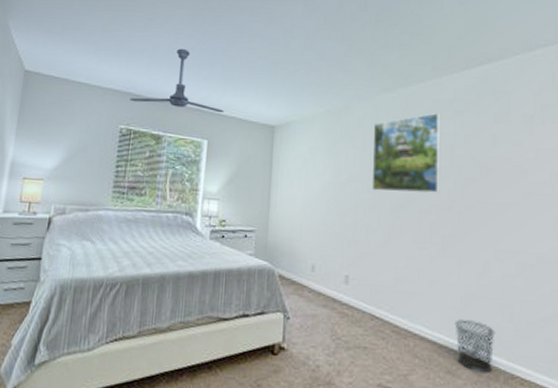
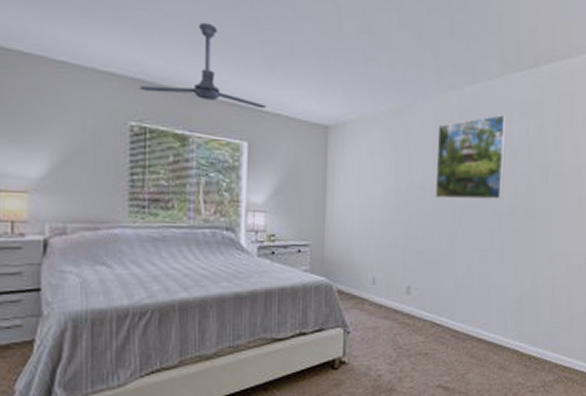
waste bin: present [454,319,495,374] -> none [509,318,544,366]

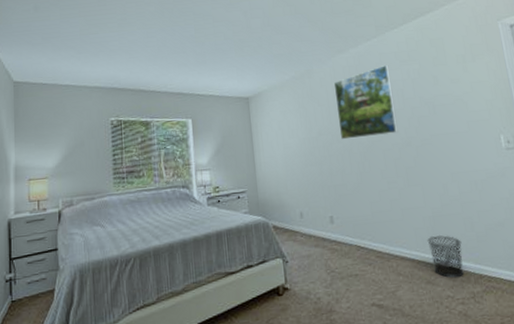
ceiling fan: present [139,22,266,109] -> none [115,41,202,96]
waste bin: none [509,318,544,366] -> present [427,234,464,279]

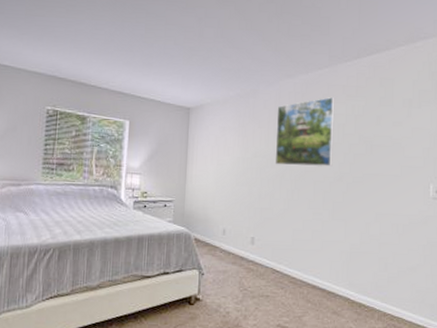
waste bin: present [427,234,464,279] -> none [340,270,373,313]

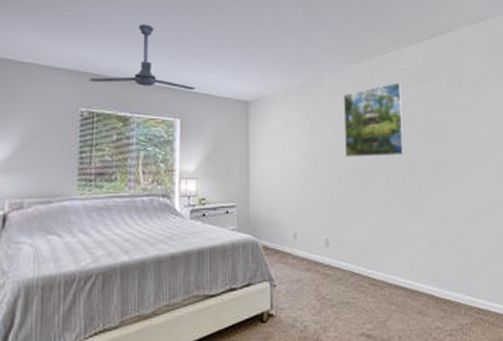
ceiling fan: none [55,34,144,96] -> present [89,24,195,91]

